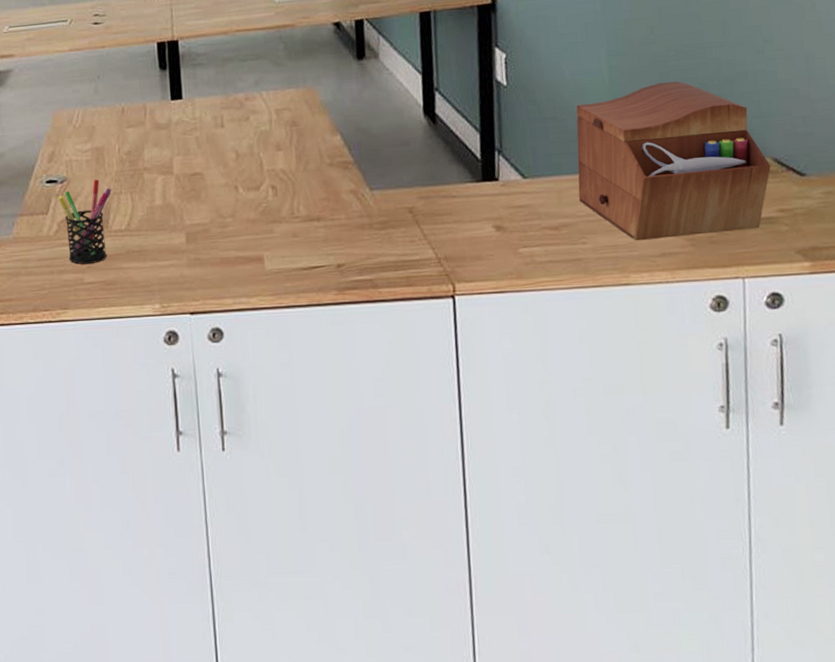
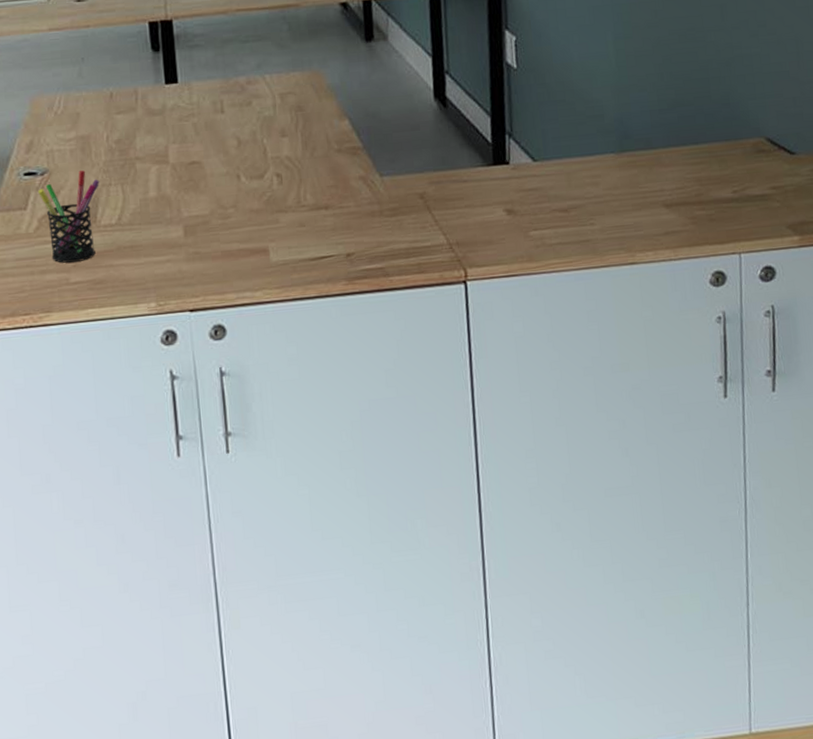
sewing box: present [576,81,771,241] -> none [584,64,764,221]

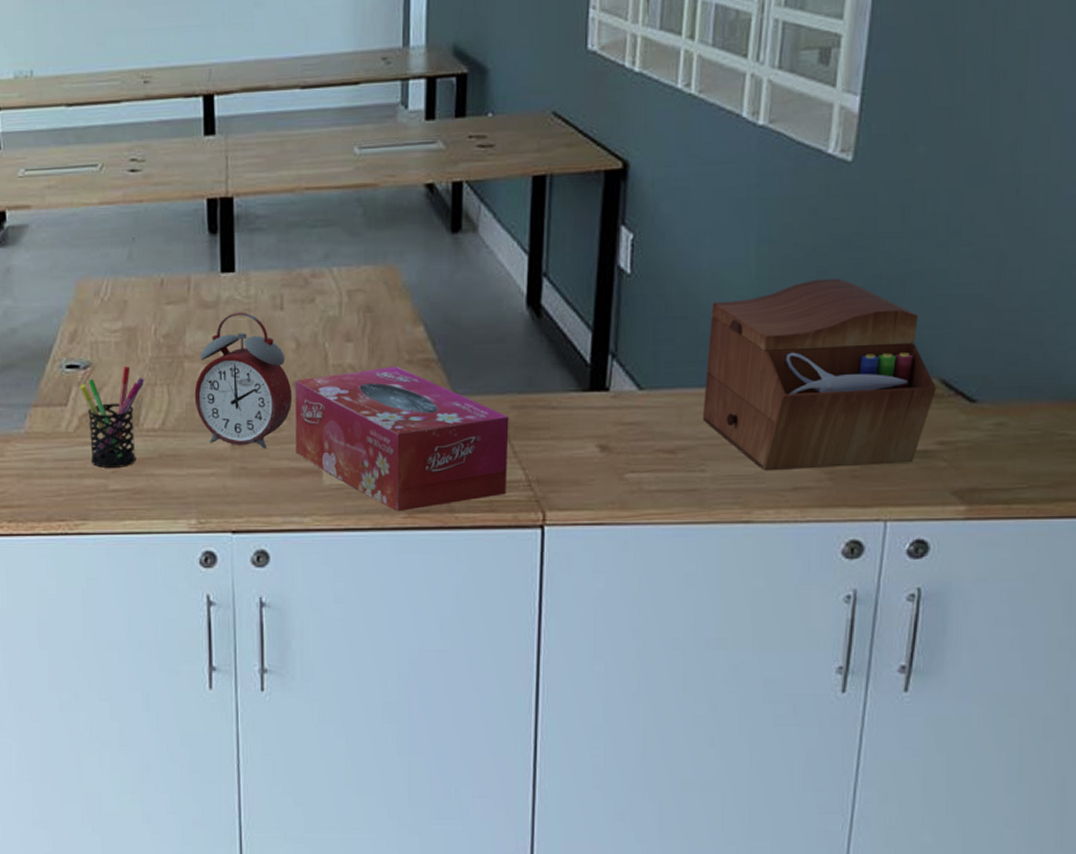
alarm clock: none [147,116,238,234] -> present [194,311,293,448]
tissue box: none [239,155,432,280] -> present [295,366,509,512]
sewing box: none [584,64,764,221] -> present [703,278,936,471]

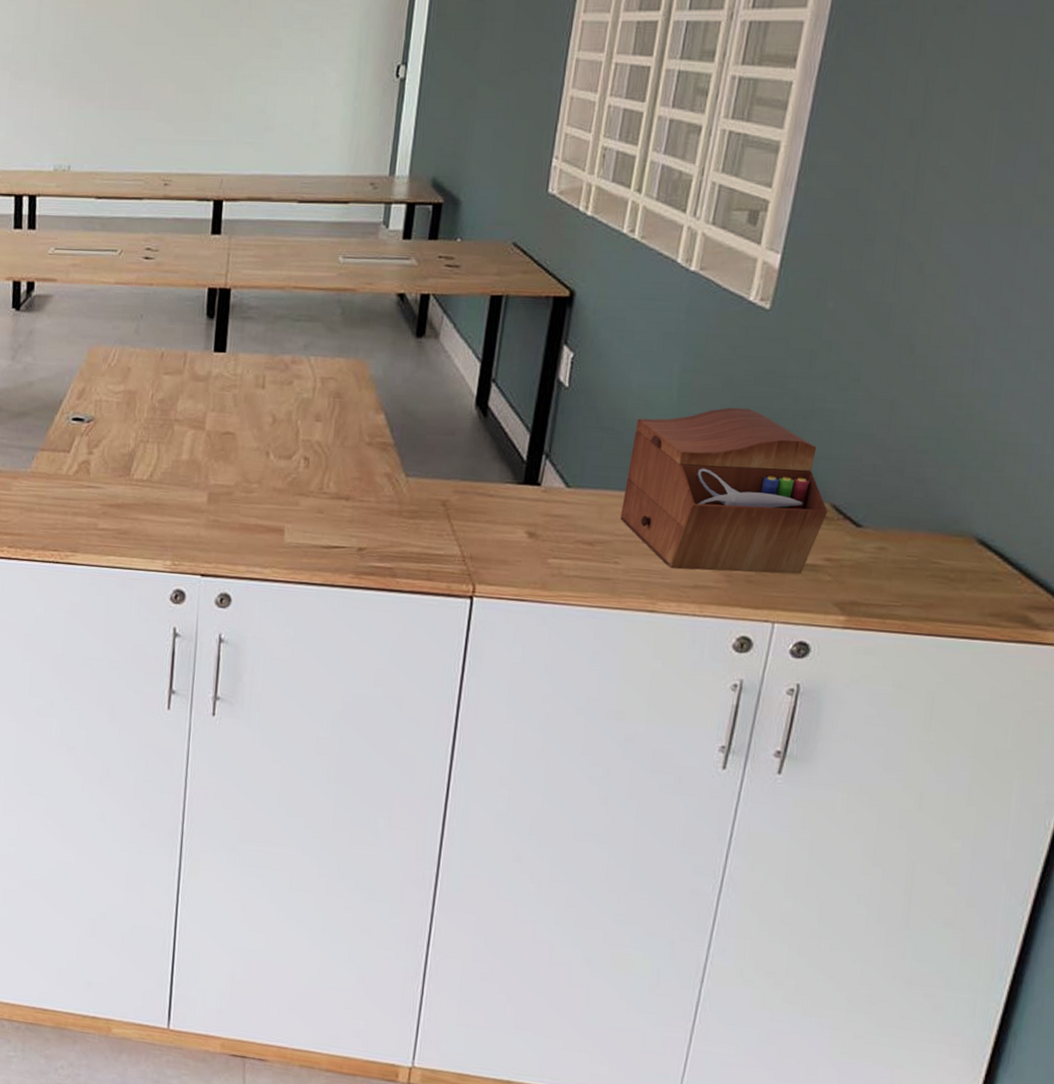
pen holder: present [80,366,145,468] -> none [82,424,139,510]
alarm clock: present [194,311,293,448] -> none [180,386,265,506]
tissue box: present [295,366,509,512] -> none [263,446,451,572]

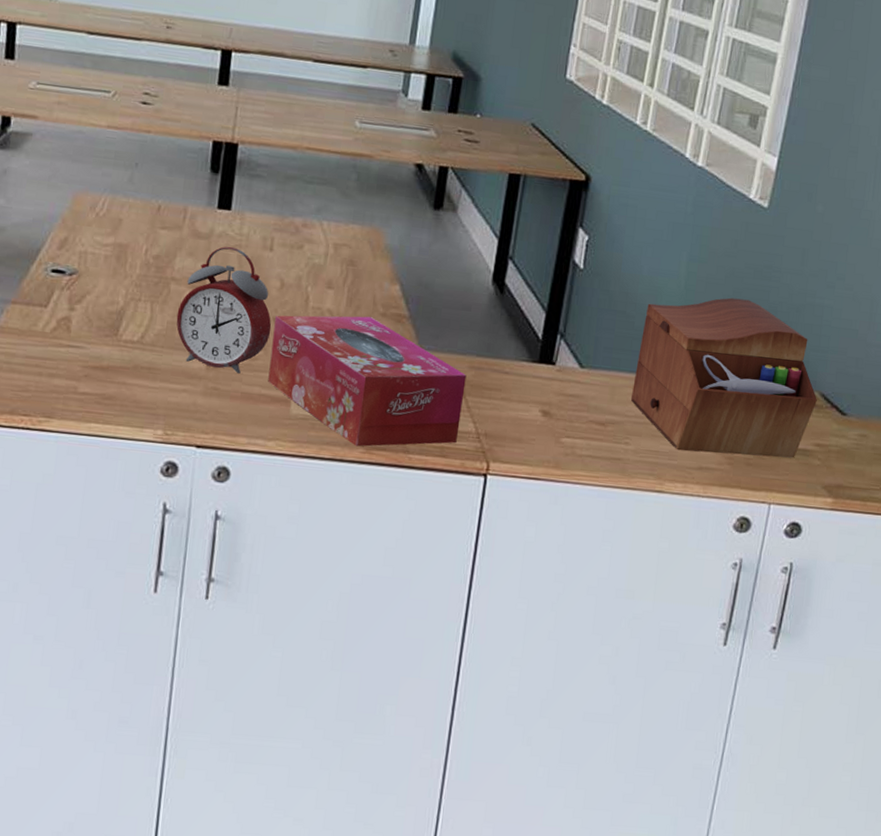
alarm clock: none [180,386,265,506] -> present [176,246,272,374]
tissue box: none [263,446,451,572] -> present [268,315,467,447]

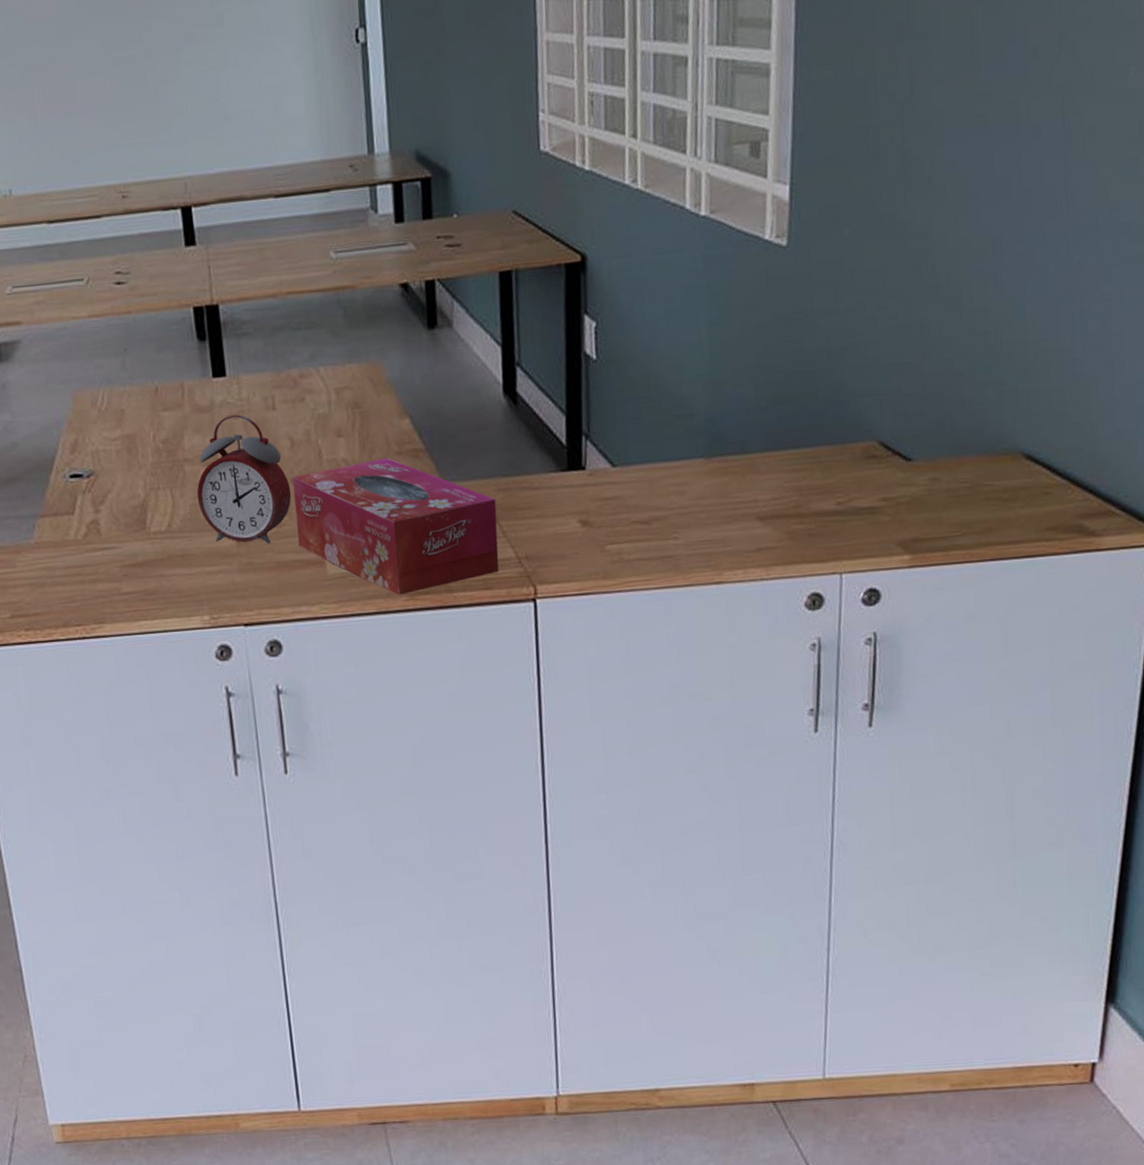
sewing box: present [631,297,817,458] -> none [671,354,876,535]

